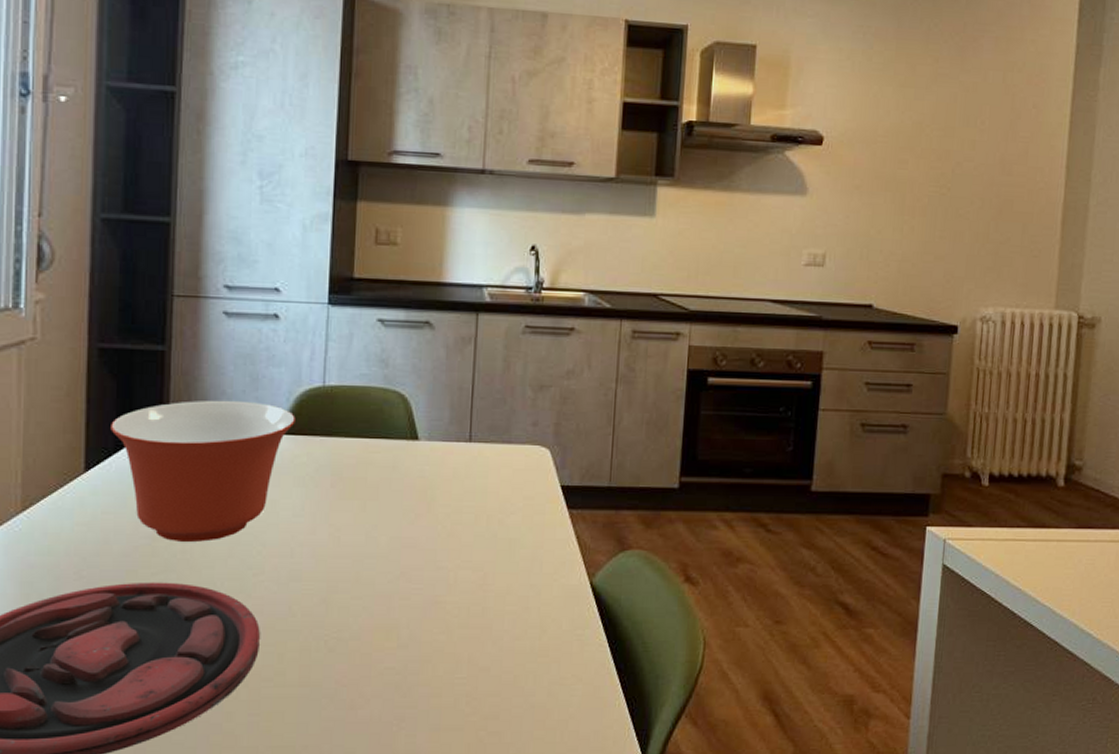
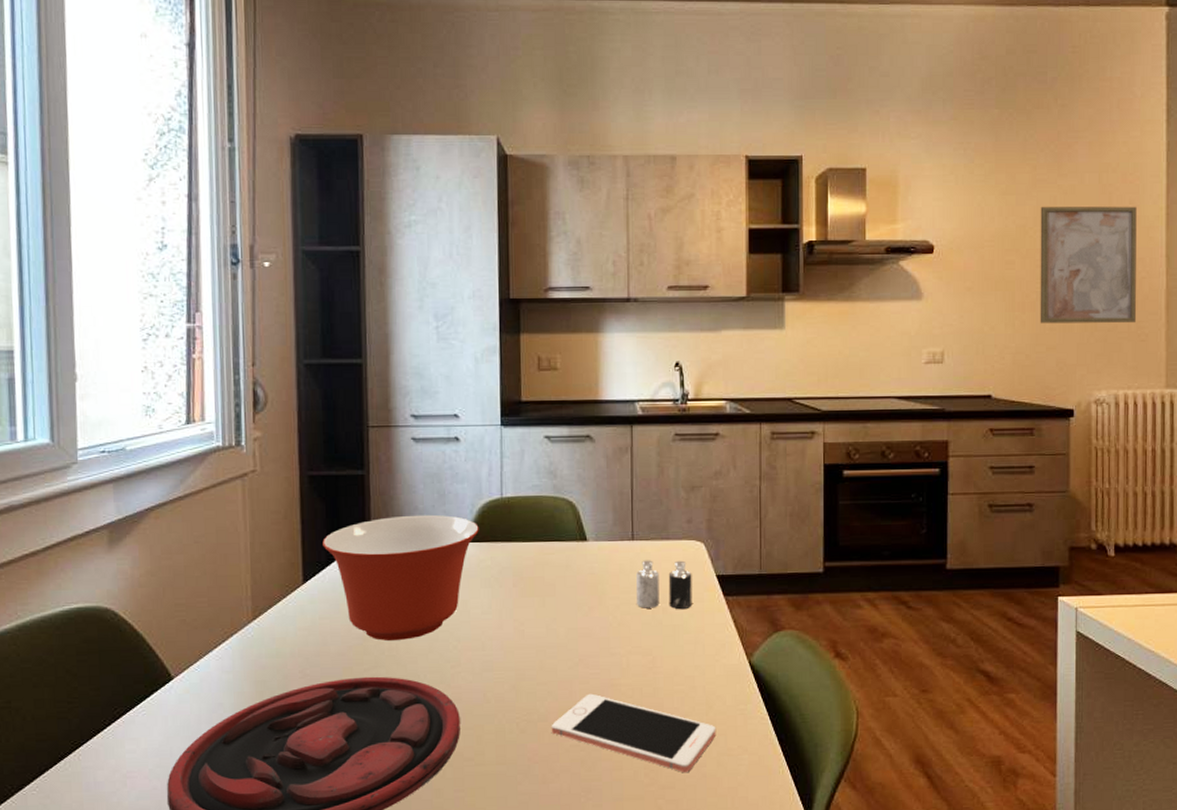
cell phone: none [363,611,549,703] -> present [551,693,716,773]
candle: none [469,465,534,522] -> present [636,560,692,610]
wall art: none [929,102,1040,237] -> present [1040,206,1137,324]

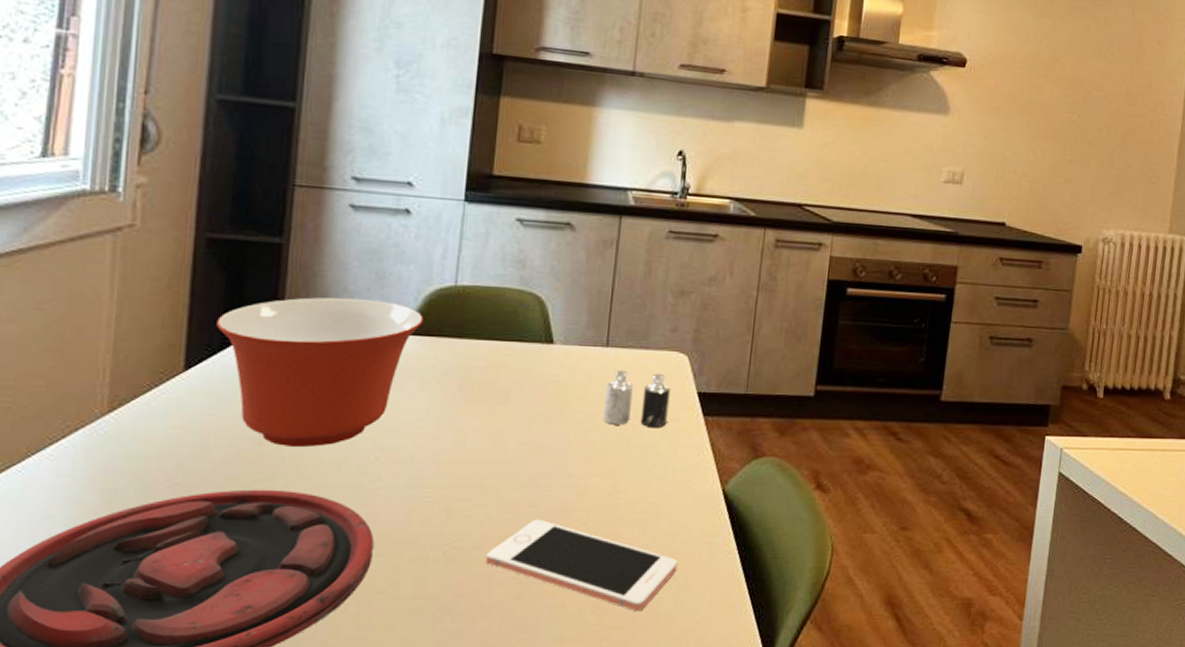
wall art: present [1040,206,1137,324] -> none [1060,34,1163,165]

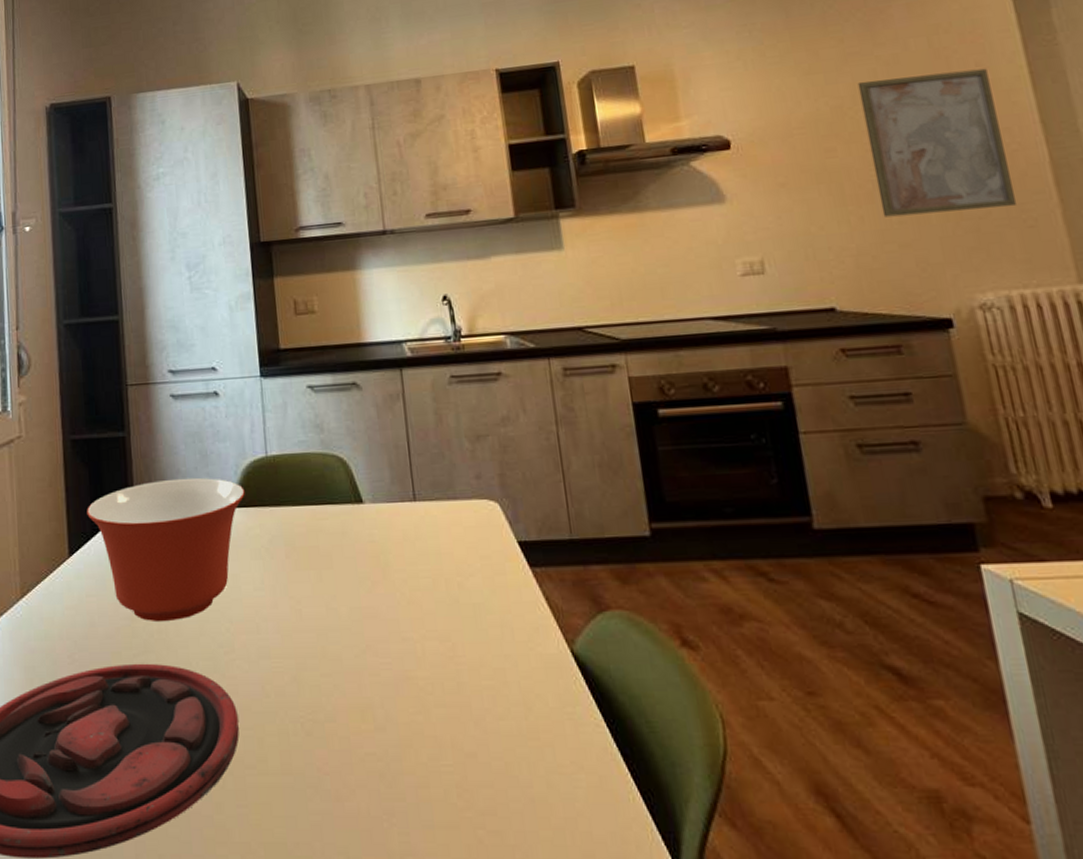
cell phone: present [485,519,678,612] -> none [340,688,541,796]
candle: present [602,370,671,429] -> none [423,524,493,585]
wall art: none [1060,34,1163,165] -> present [857,68,1017,217]

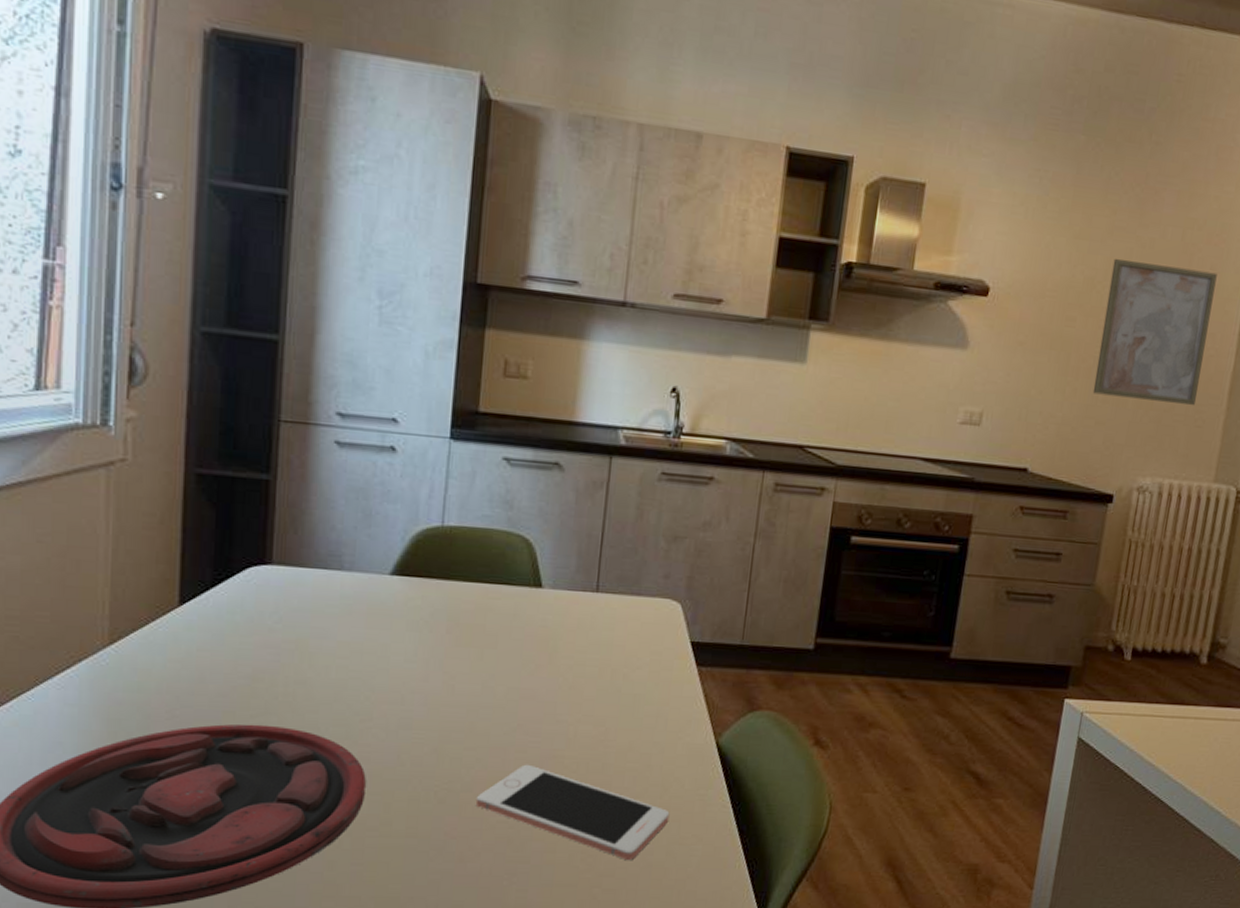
mixing bowl: present [87,477,245,622] -> none [208,535,411,685]
cell phone: none [340,688,541,796] -> present [475,764,670,861]

